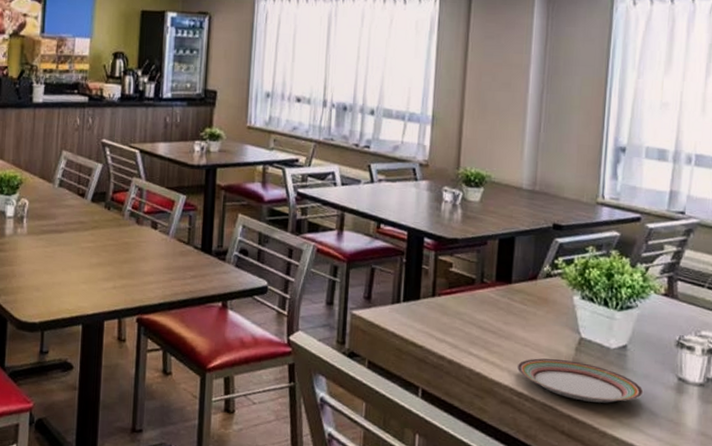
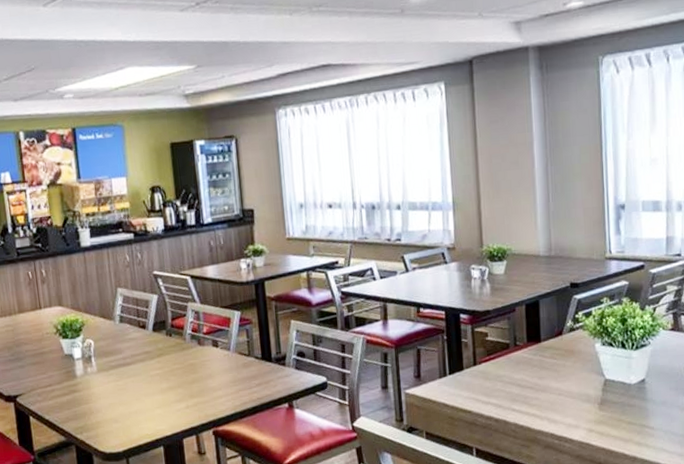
plate: present [516,358,644,403] -> none [554,400,663,434]

